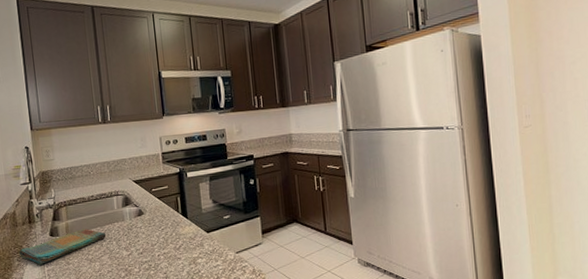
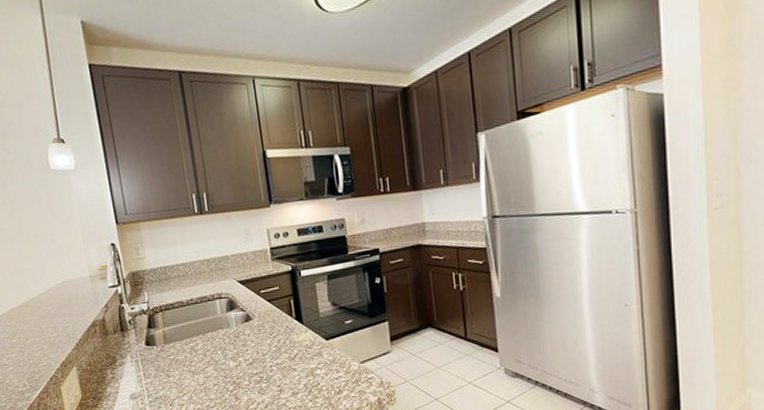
dish towel: present [18,228,107,265] -> none [111,336,210,378]

